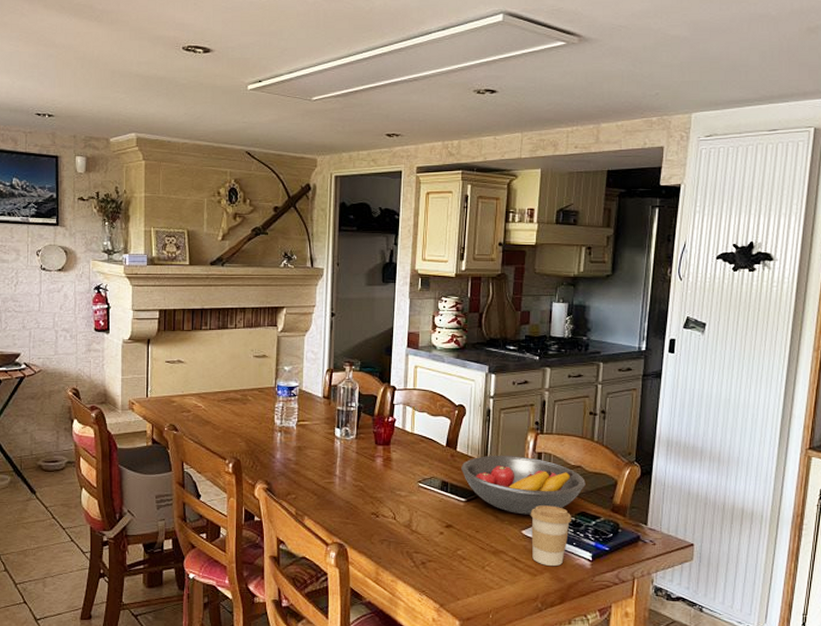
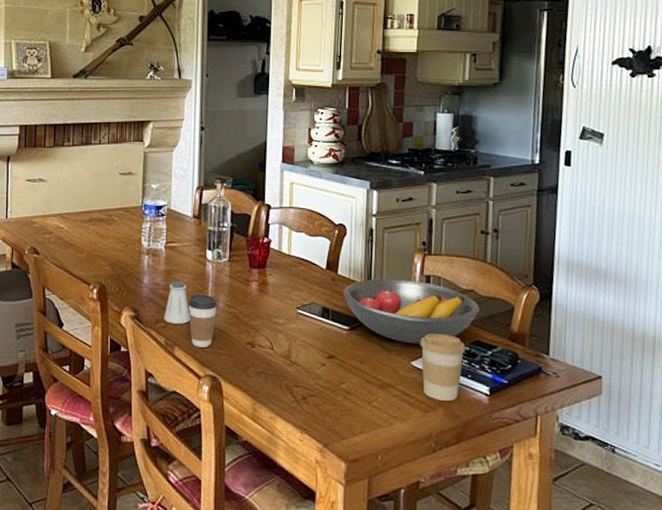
saltshaker: none [295,457,319,496] -> present [164,281,190,324]
coffee cup: none [317,469,344,517] -> present [188,294,217,347]

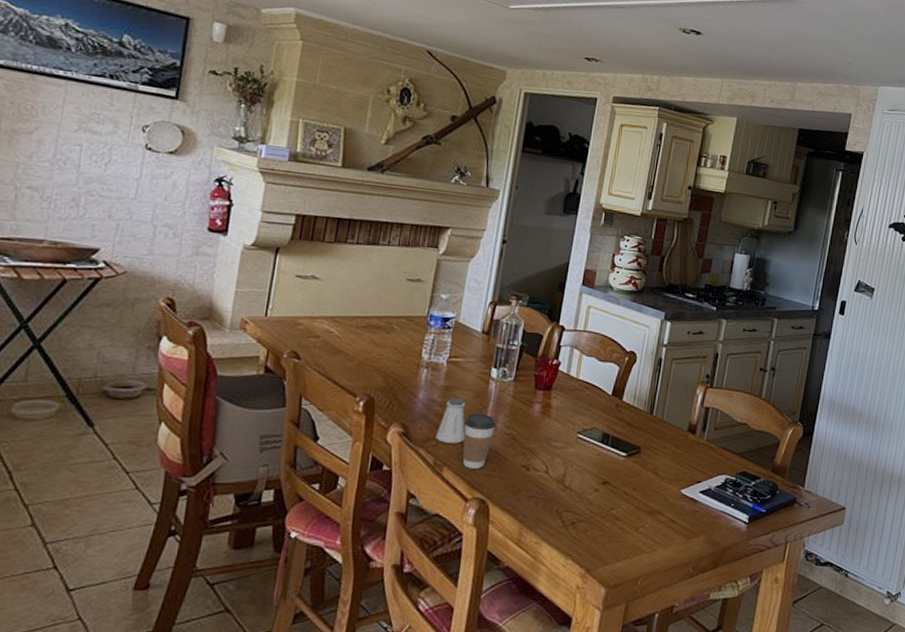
fruit bowl: present [343,278,480,344] -> none [625,407,750,473]
coffee cup: present [419,334,465,402] -> none [689,463,732,529]

